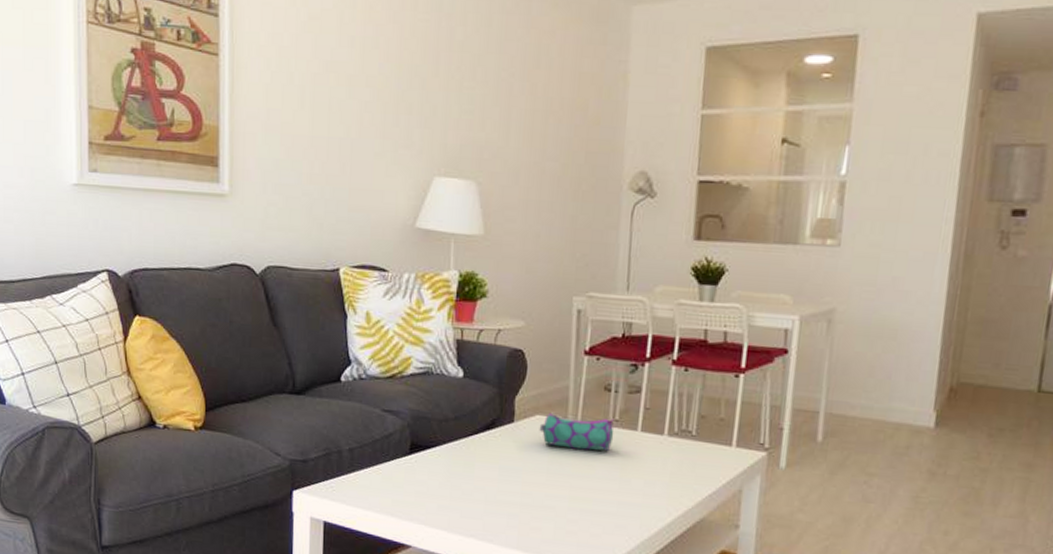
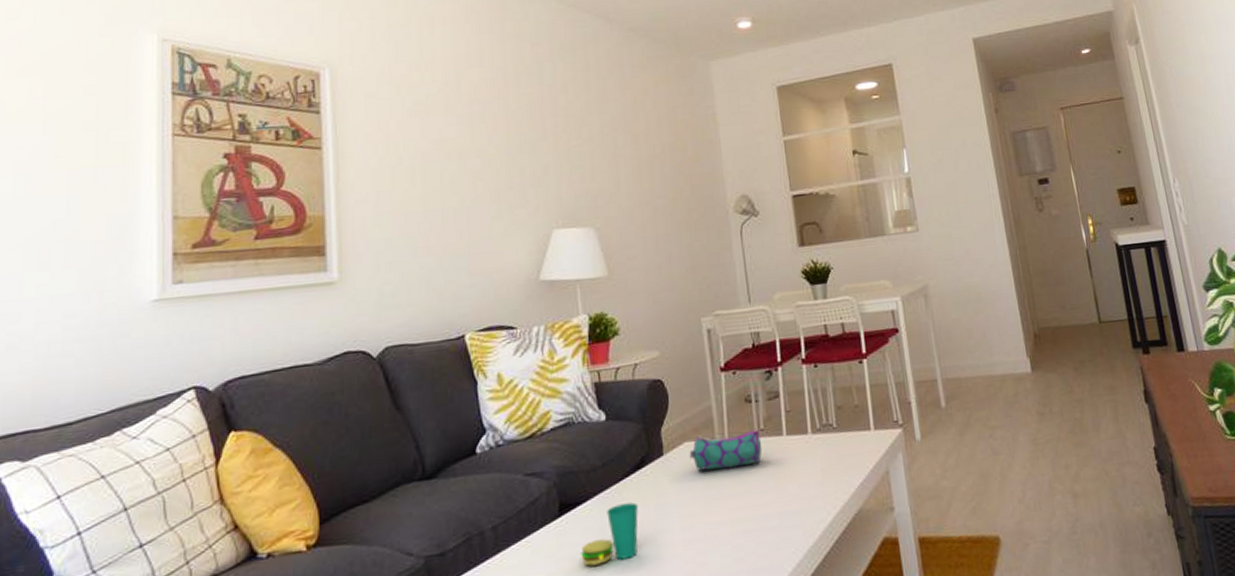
cup: none [425,456,483,507] -> present [581,502,638,566]

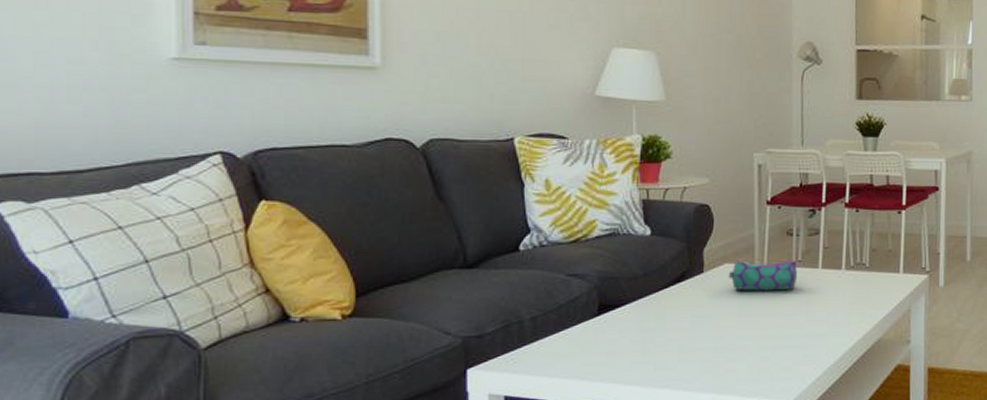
cup: present [581,502,638,566] -> none [616,311,674,361]

